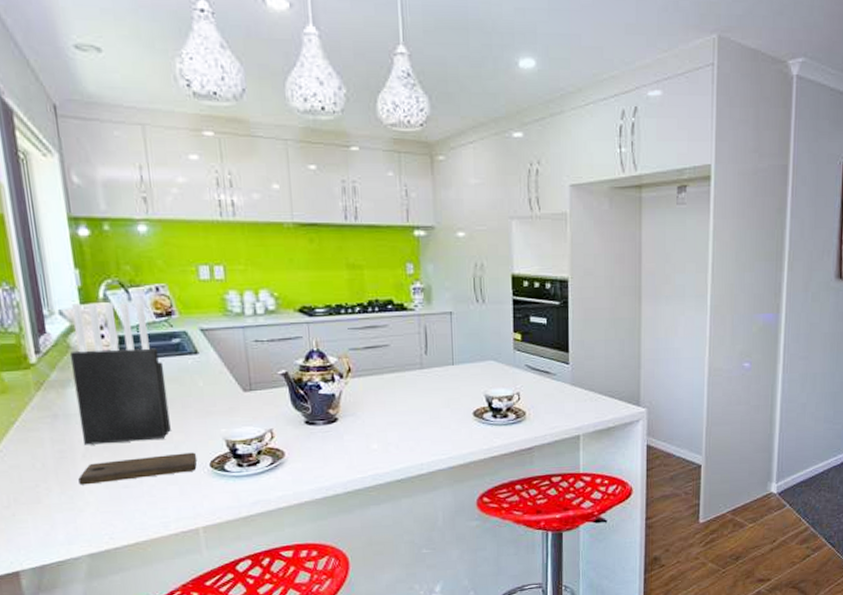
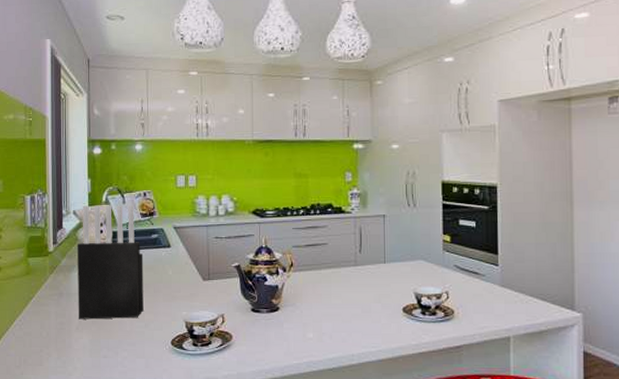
cutting board: present [78,452,197,485] -> none [71,331,161,353]

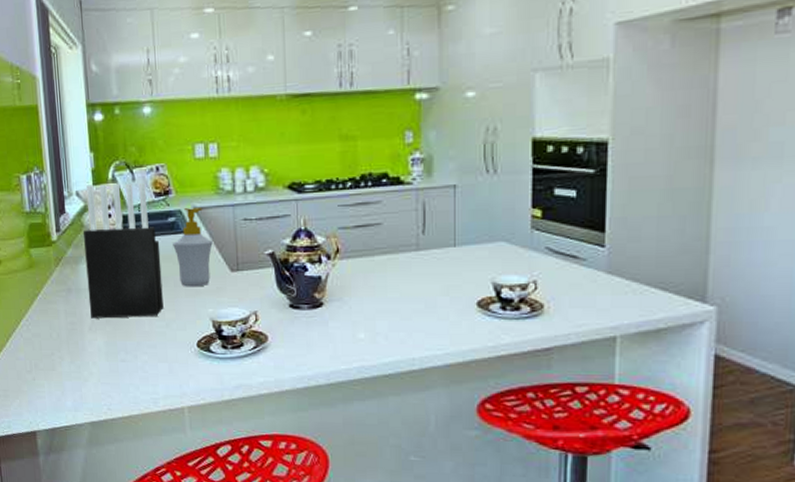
soap bottle: none [155,227,189,293] -> present [173,208,213,287]

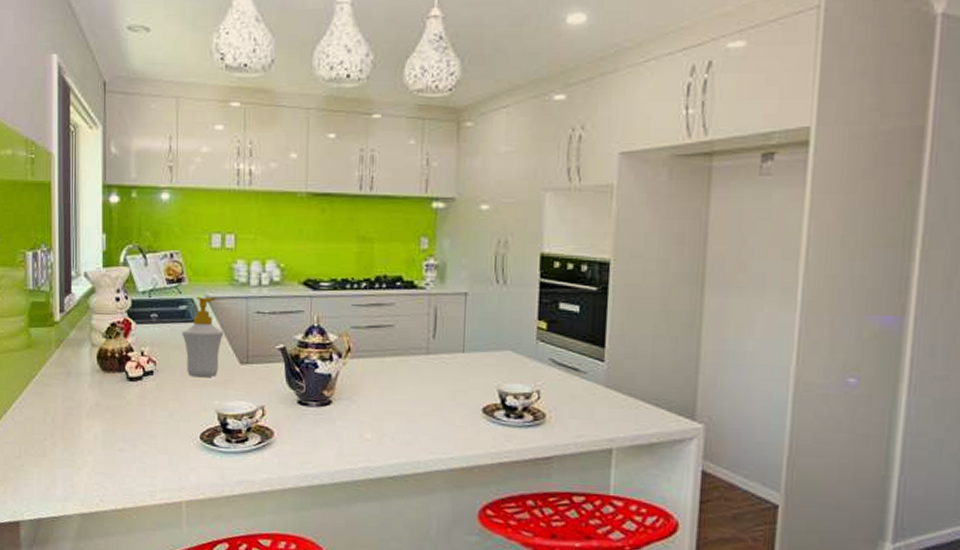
knife block: present [84,182,164,319] -> none [89,266,169,406]

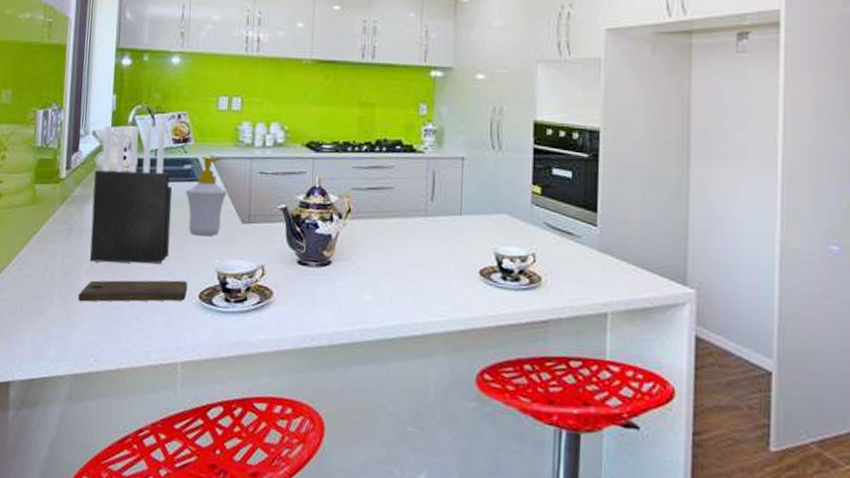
cutting board: none [81,421,188,444] -> present [78,280,187,302]
knife block: none [89,266,169,406] -> present [90,125,173,264]

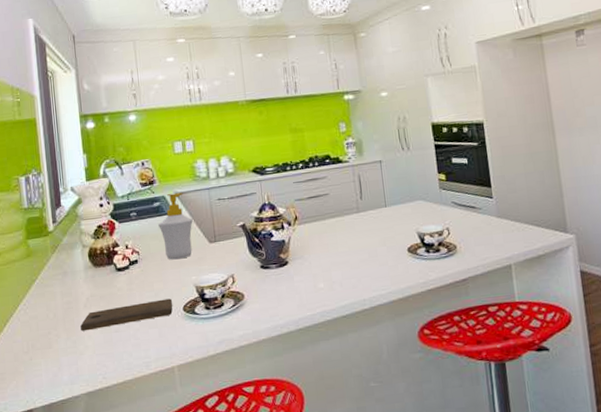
knife block: present [90,125,173,264] -> none [78,176,152,297]

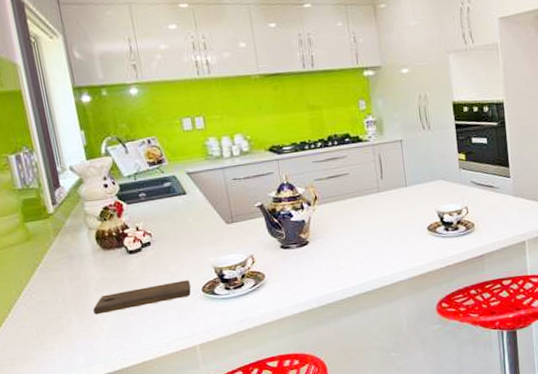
soap bottle: present [158,193,193,260] -> none [170,172,209,242]

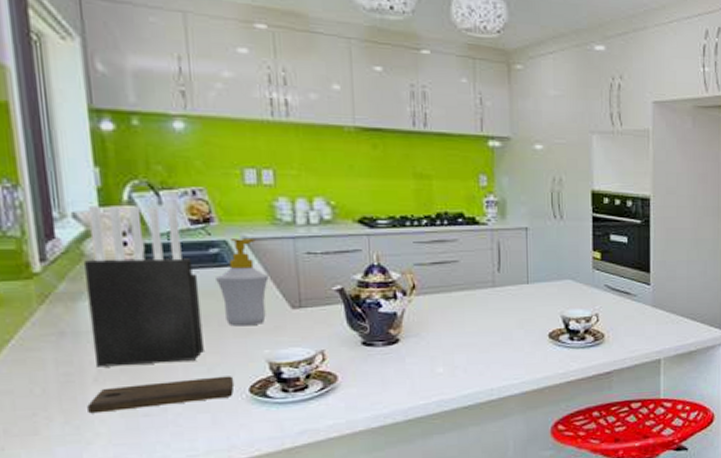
knife block: none [80,155,168,280] -> present [85,206,204,367]
soap bottle: none [170,172,209,242] -> present [216,239,269,327]

